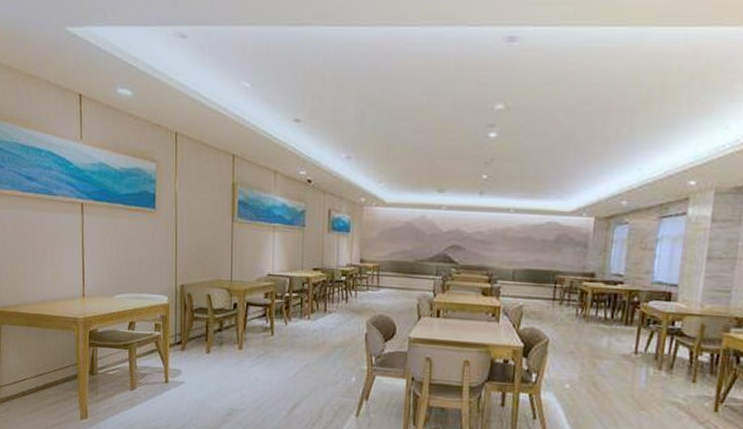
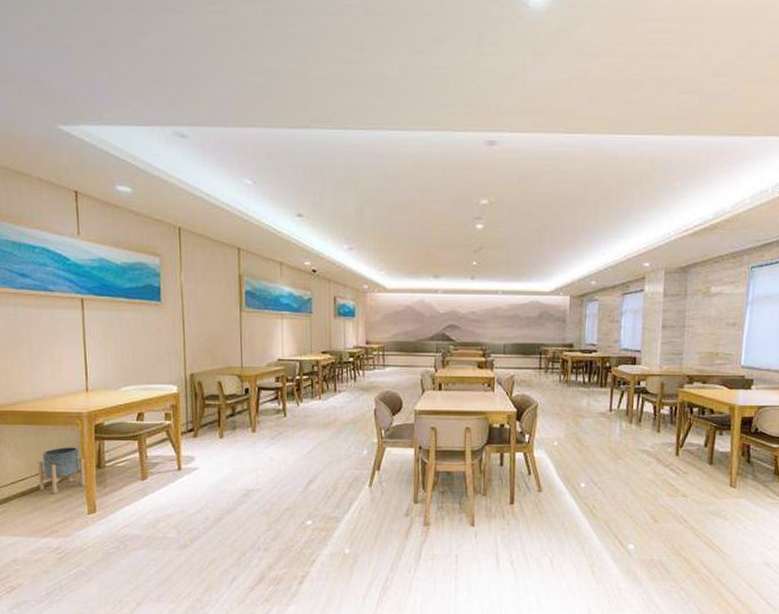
planter: none [37,351,79,397] -> present [38,447,86,494]

